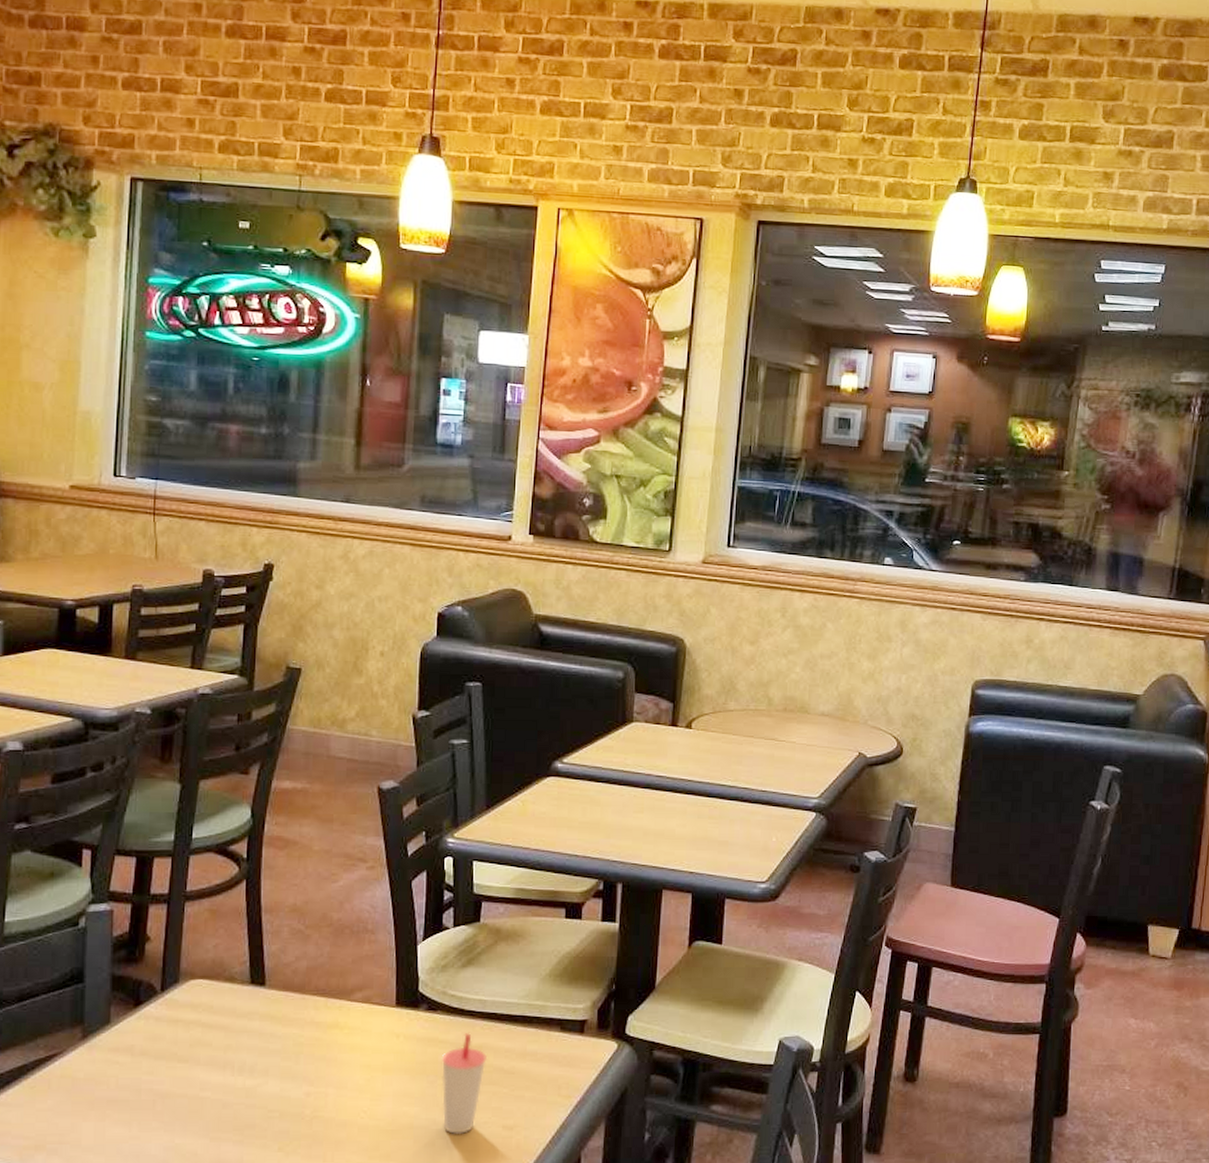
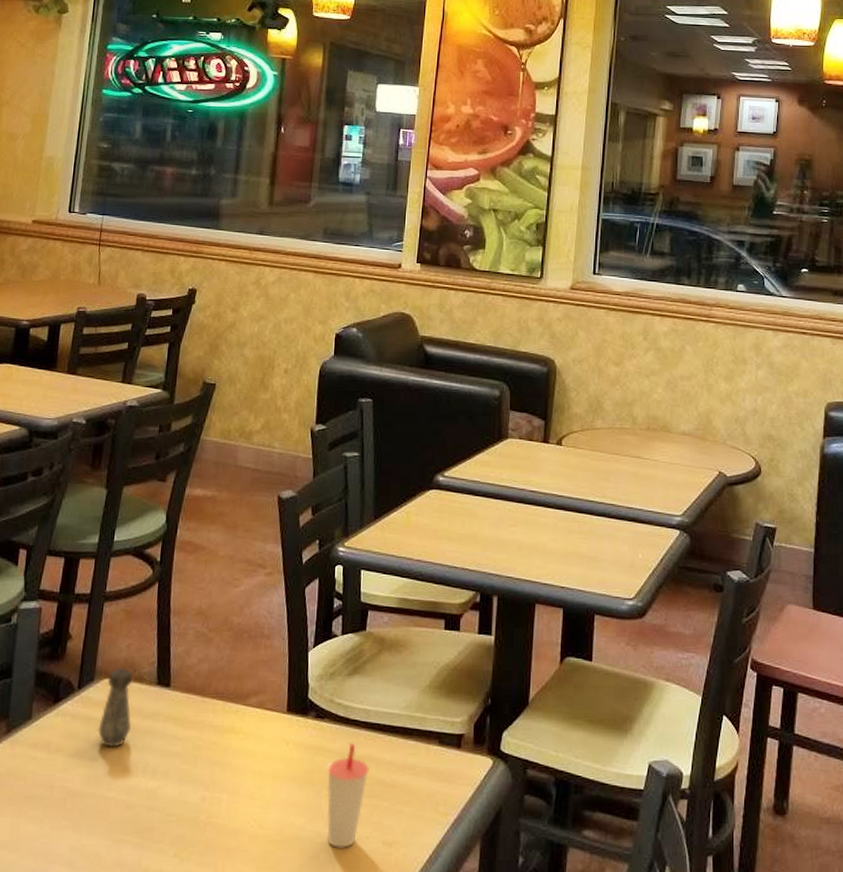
salt shaker: none [187,968,224,1048] -> present [98,668,133,748]

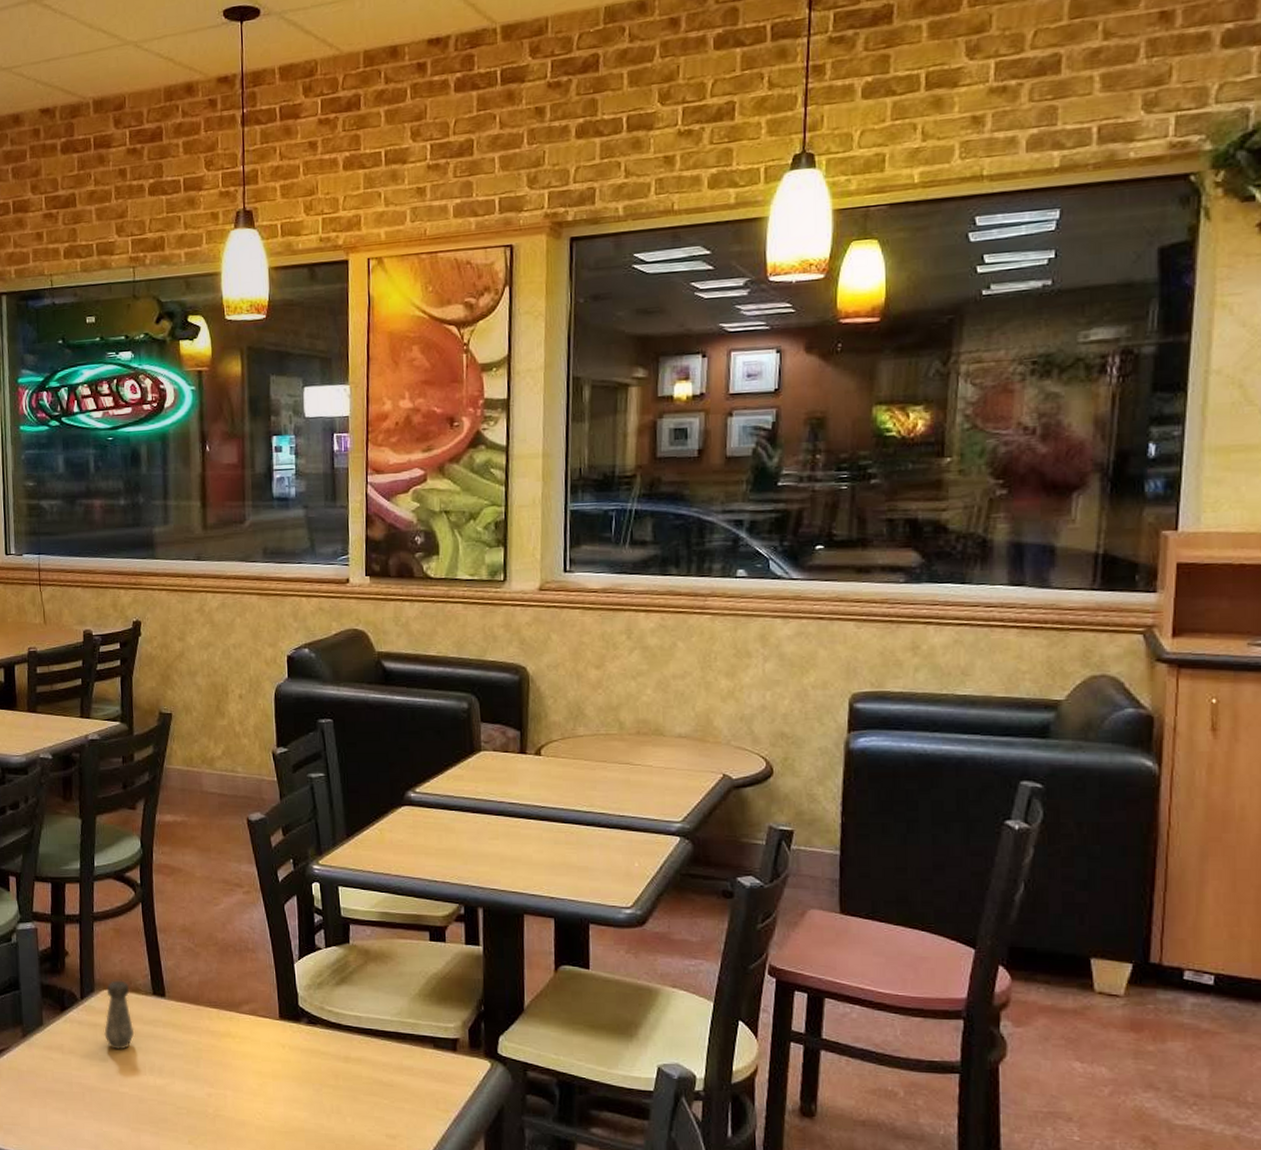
cup: present [326,743,370,848] -> none [324,1046,367,1140]

